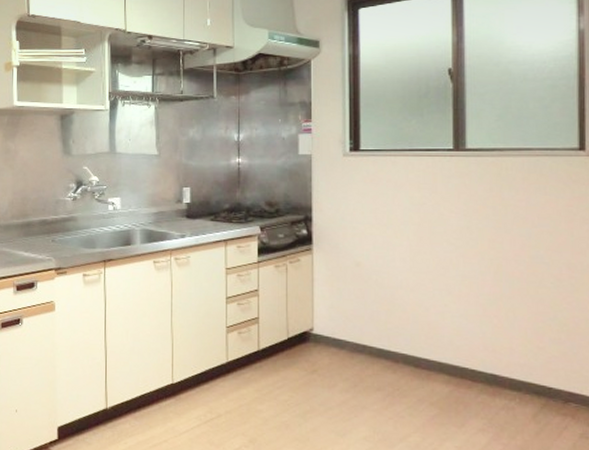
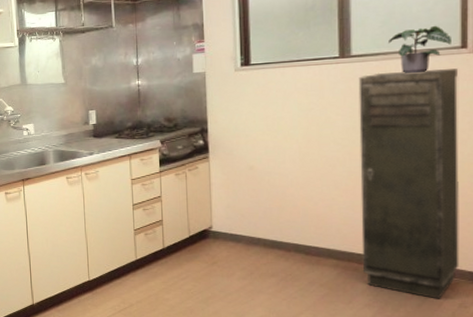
storage cabinet: none [473,169,580,428] -> present [358,68,459,299]
potted plant: none [505,123,569,174] -> present [389,25,451,74]

